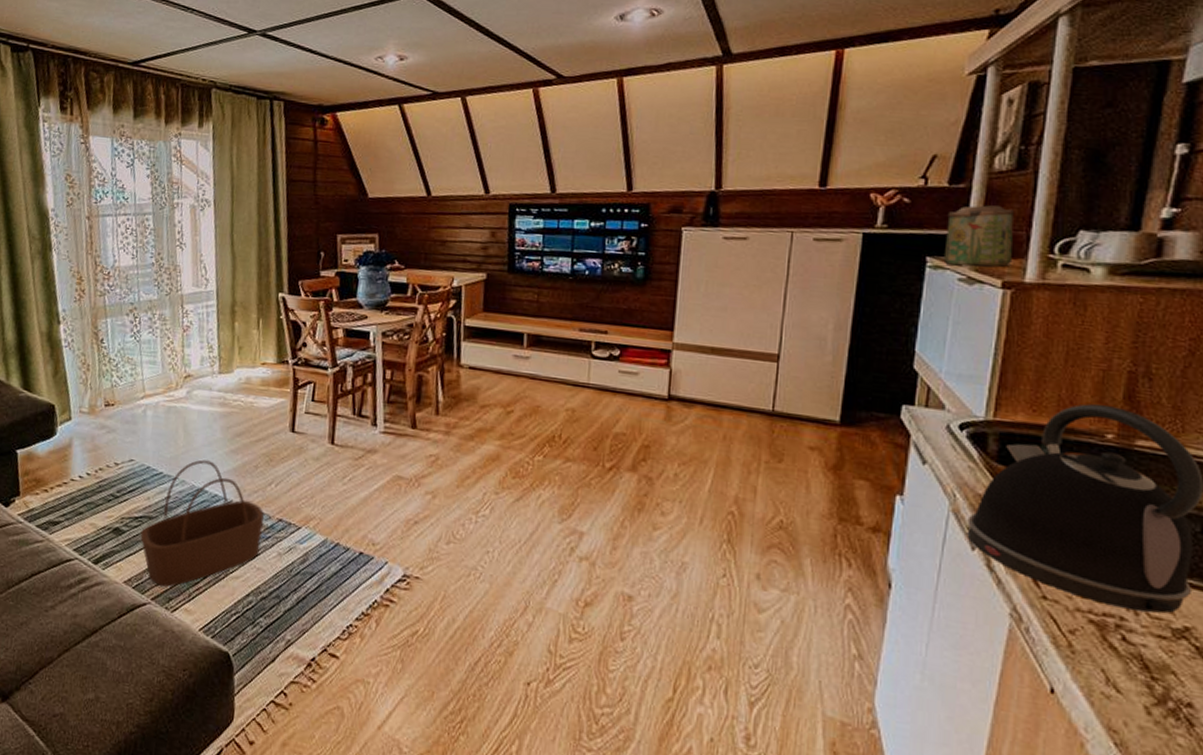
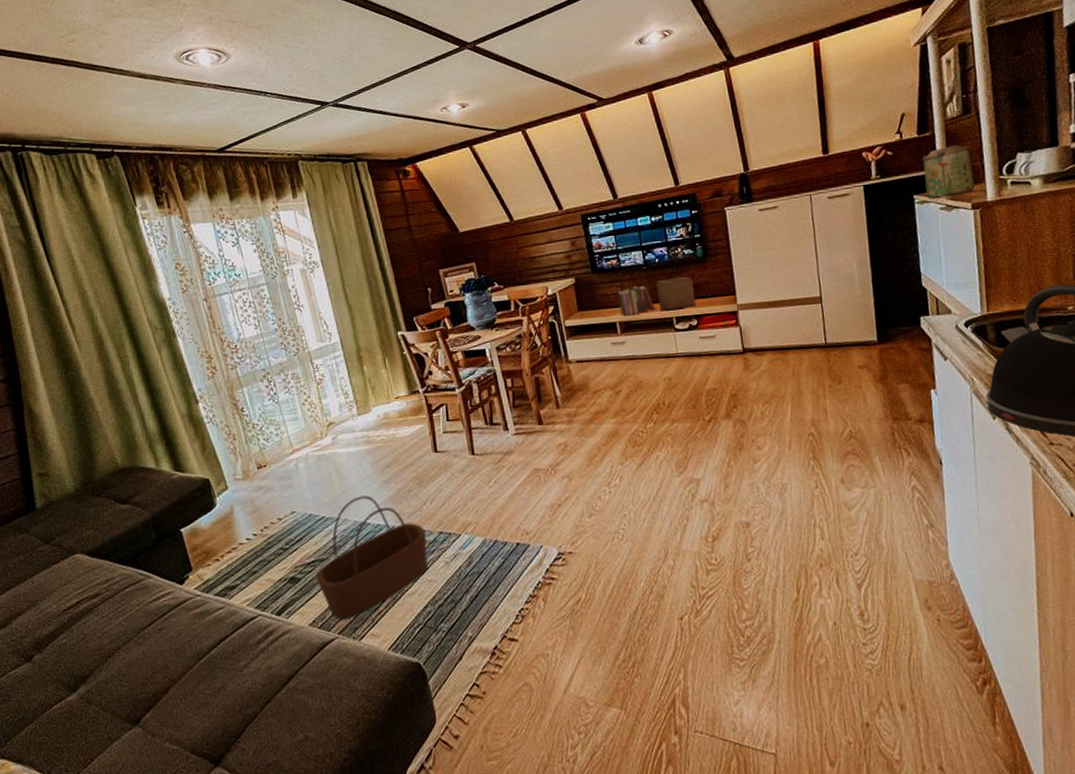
books: none [531,296,573,330] -> present [617,286,655,317]
decorative box: none [578,296,624,334] -> present [656,276,696,311]

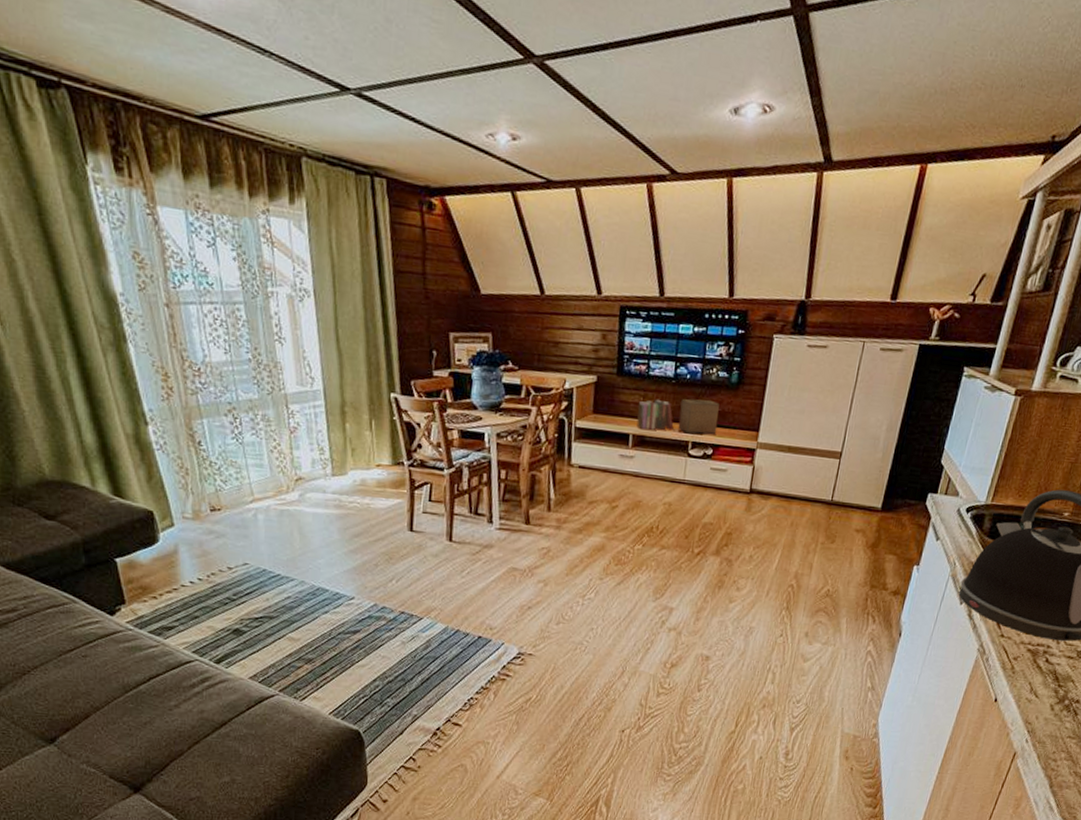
basket: present [316,495,428,620] -> none [262,560,386,679]
canister: present [922,144,975,200] -> none [976,322,1034,377]

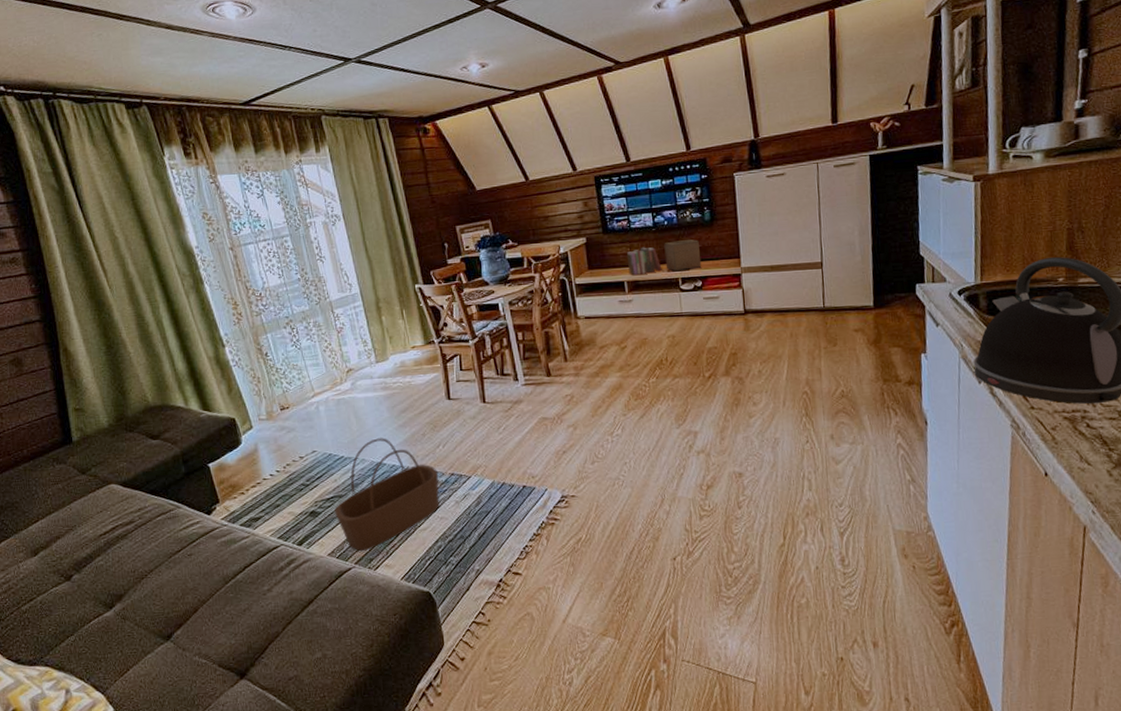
basket: none [262,560,386,679] -> present [334,438,440,551]

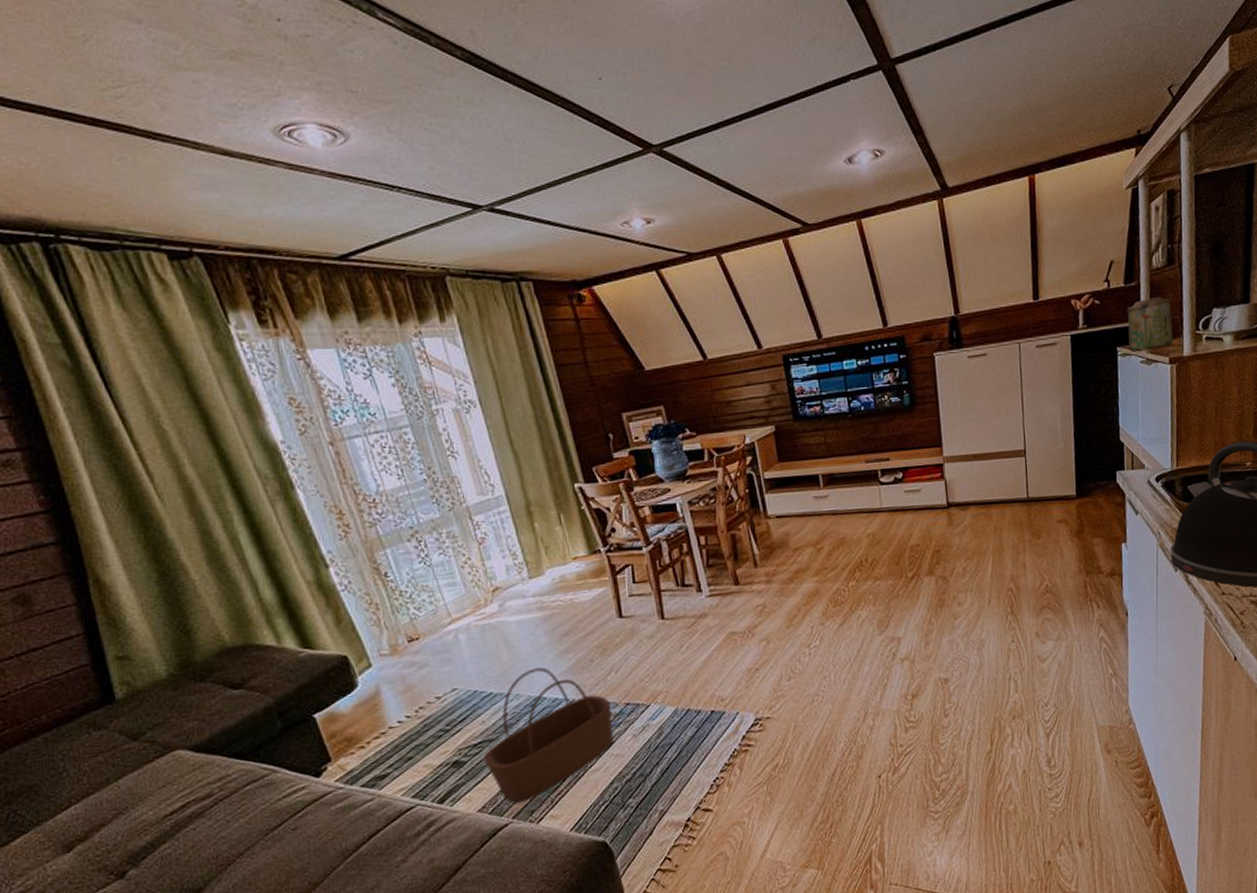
books: present [626,247,662,276] -> none [820,435,860,468]
decorative box: present [664,239,702,272] -> none [861,426,902,463]
canister: none [928,117,978,171] -> present [1127,296,1173,353]

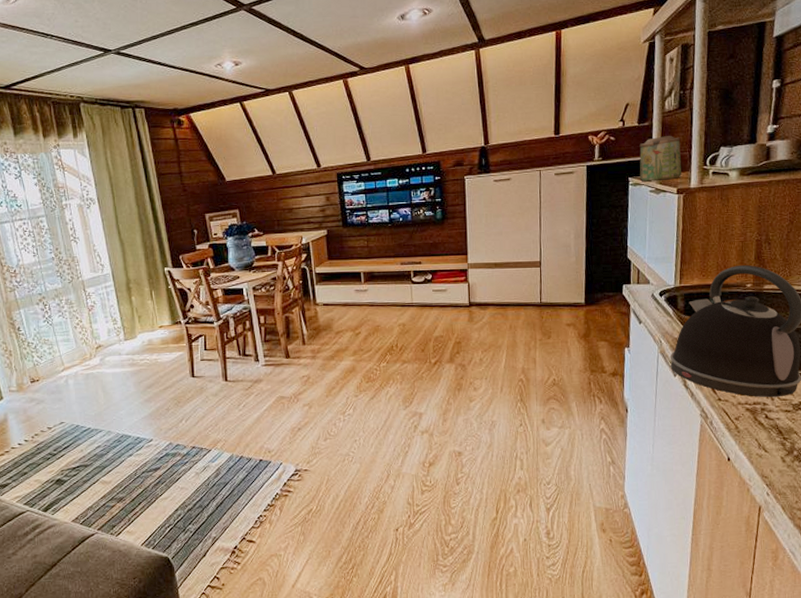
basket: present [484,667,614,803] -> none [80,411,181,518]

